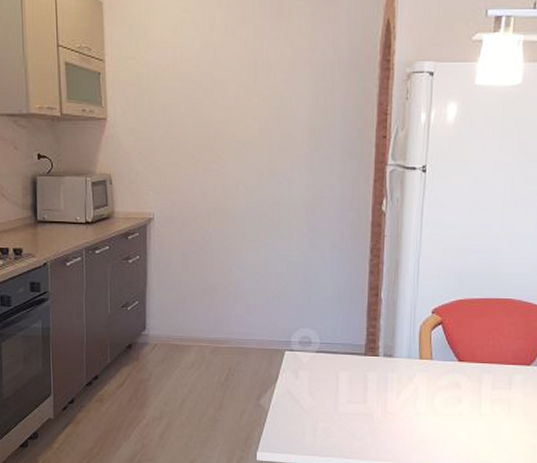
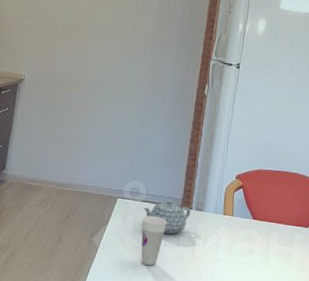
teapot: none [317,347,378,388] -> present [143,199,191,234]
cup: none [317,369,349,427] -> present [141,216,167,266]

